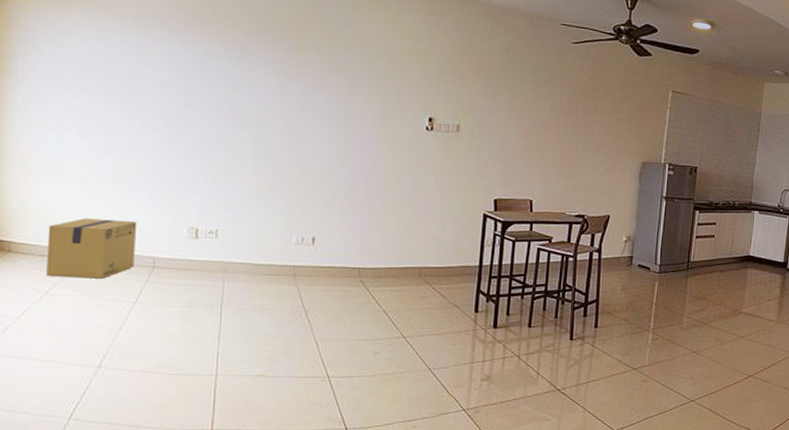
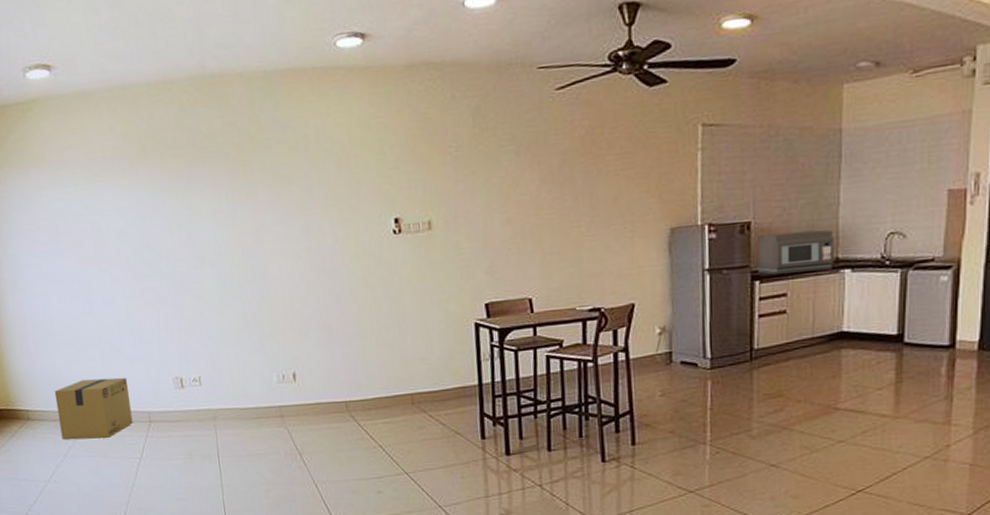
microwave: none [699,177,750,210] -> present [757,229,834,275]

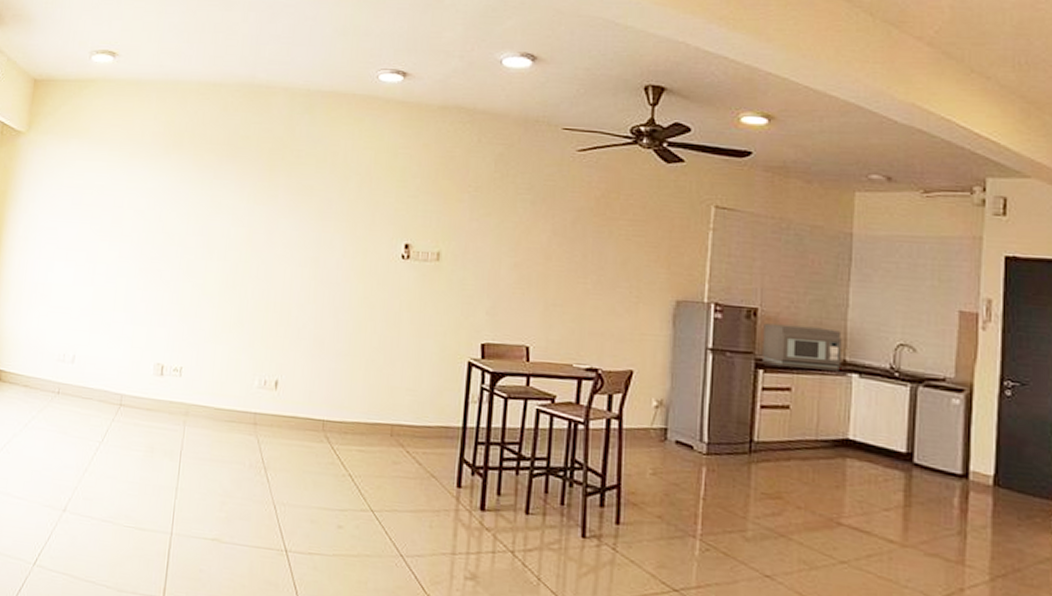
cardboard box: present [54,377,133,440] -> none [27,349,109,414]

